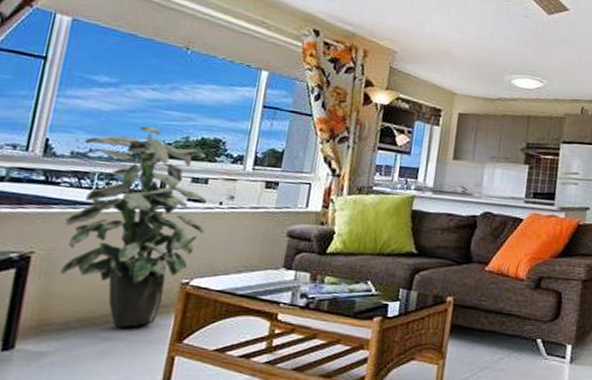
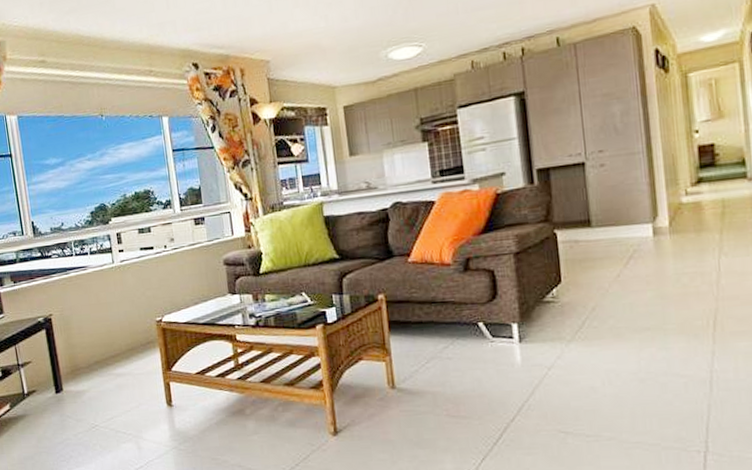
indoor plant: present [60,126,207,328] -> none [56,192,161,365]

